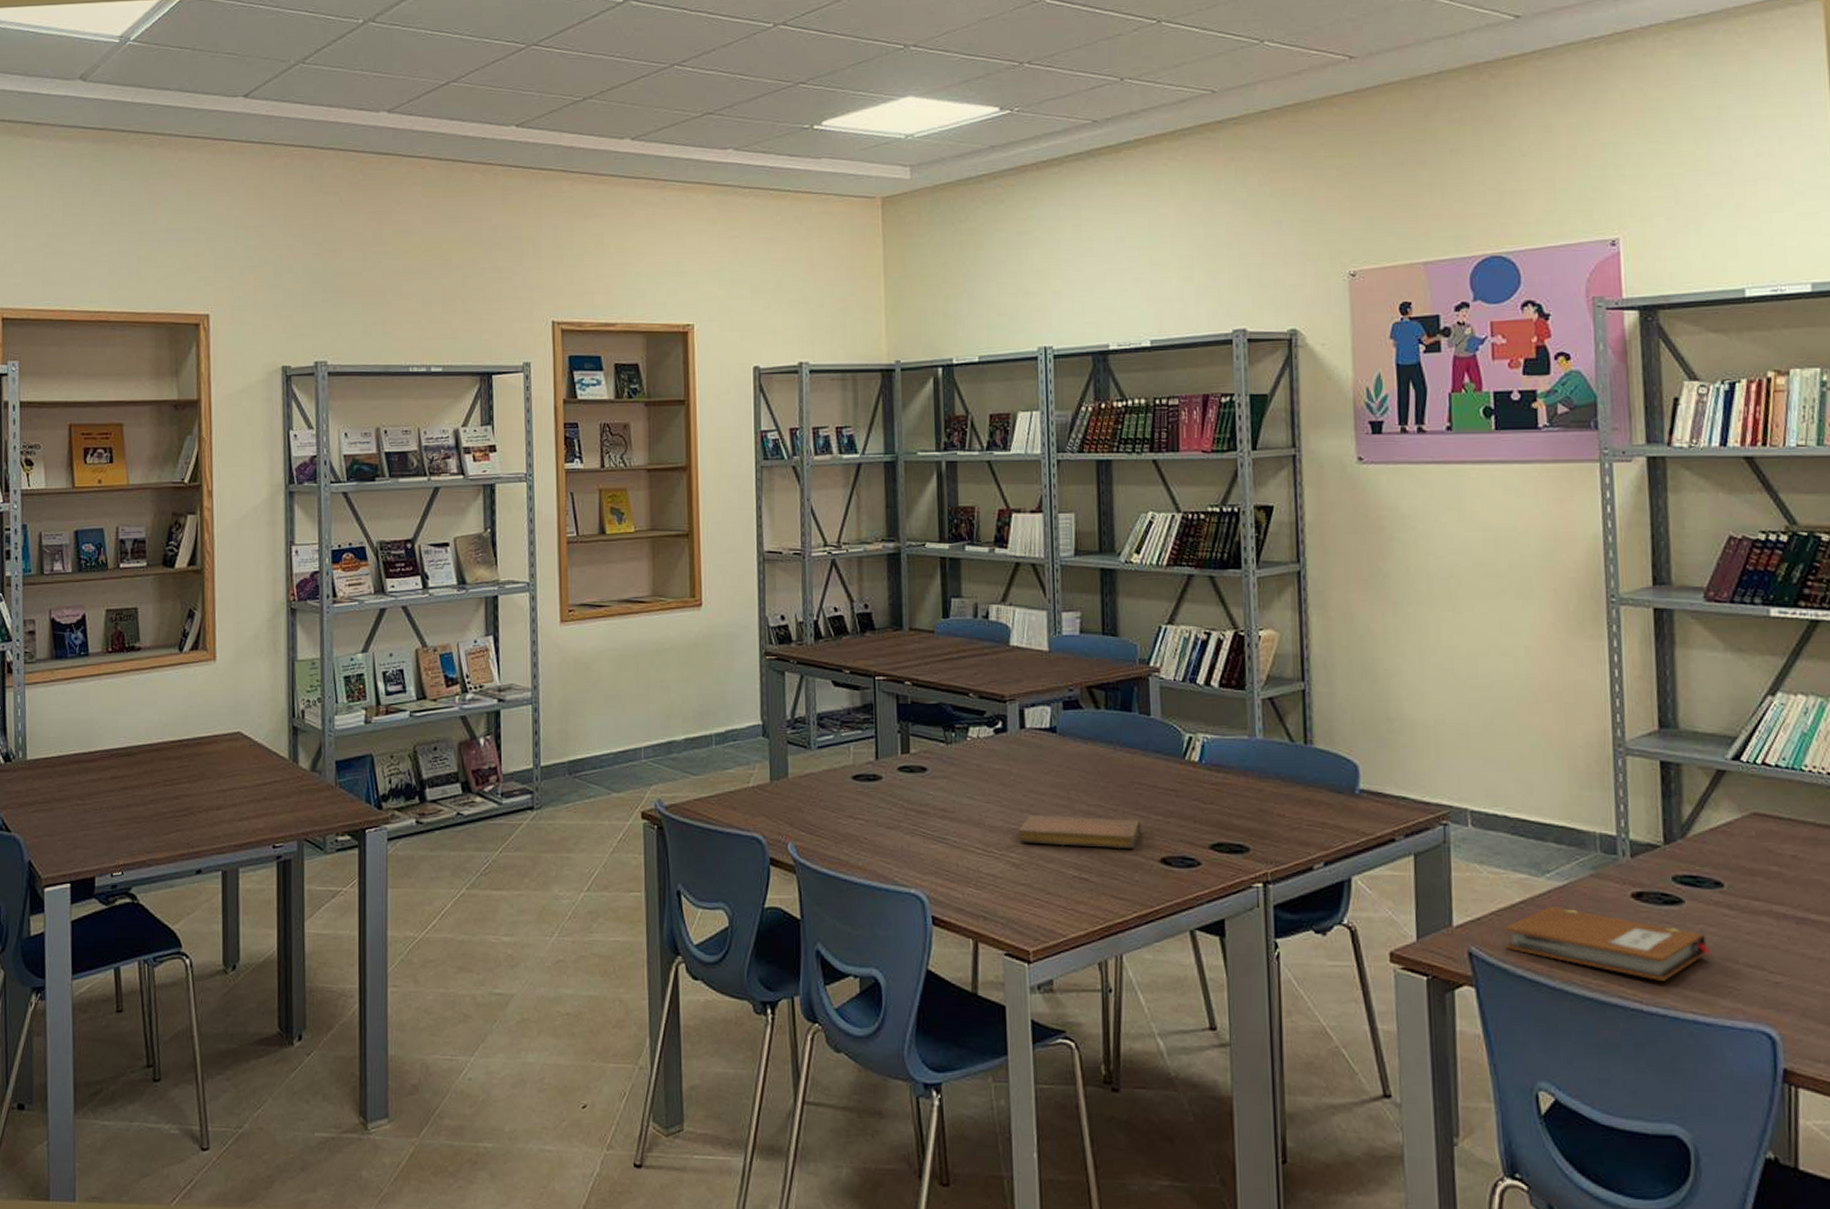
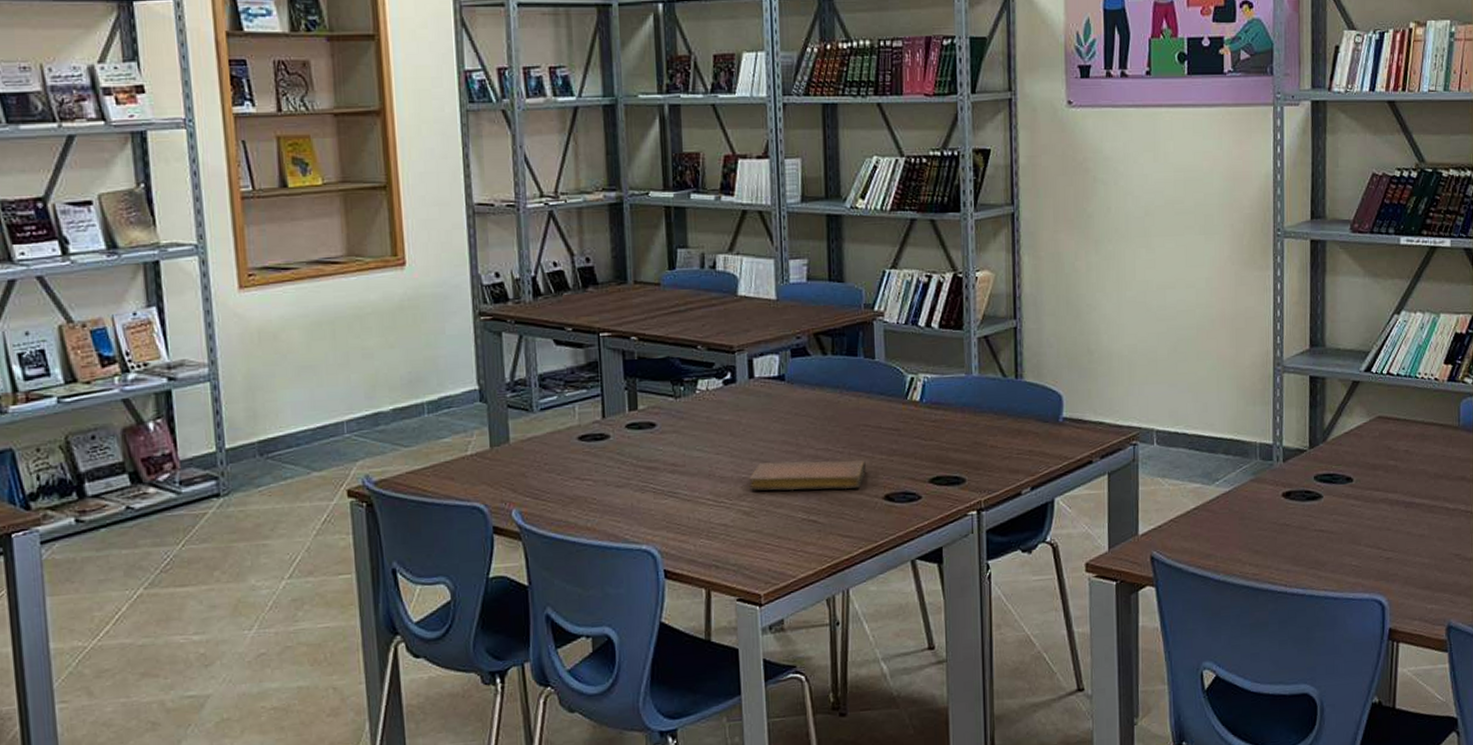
notebook: present [1504,905,1712,981] -> none [1181,509,1341,566]

